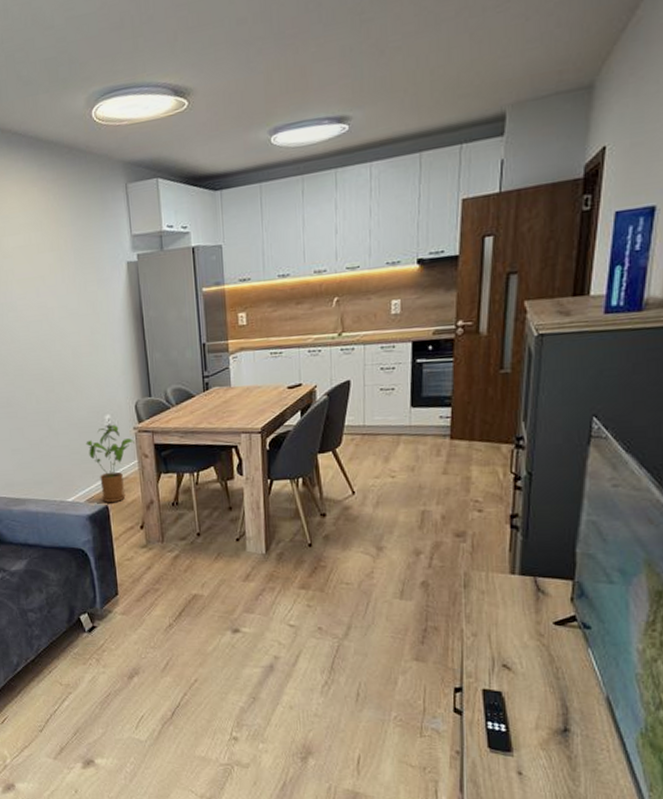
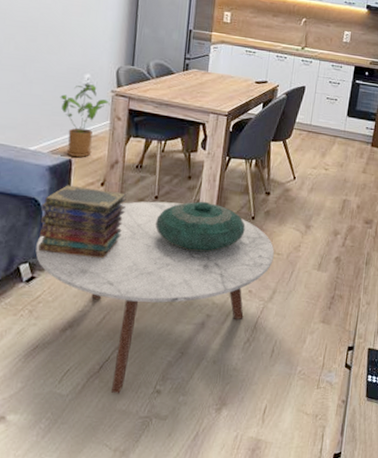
book stack: none [89,532,170,604] -> present [38,185,127,259]
coffee table: none [91,537,342,741] -> present [35,201,274,394]
decorative bowl: none [202,532,303,589] -> present [155,201,245,252]

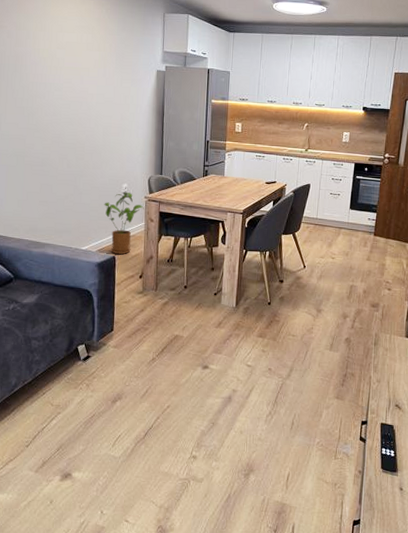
coffee table: present [35,201,274,394] -> none [90,290,290,458]
book stack: present [38,185,127,259] -> none [92,278,161,341]
decorative bowl: present [155,201,245,252] -> none [186,289,263,335]

